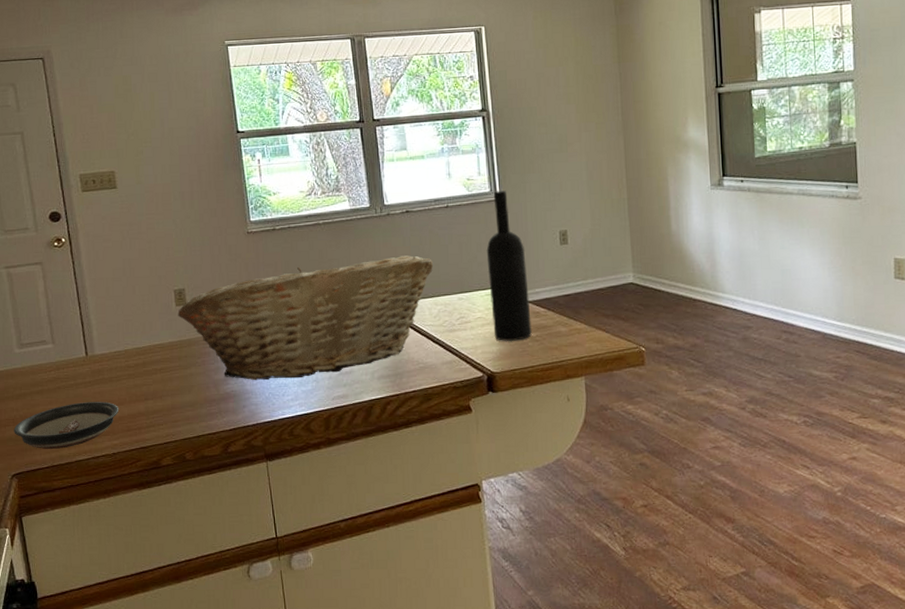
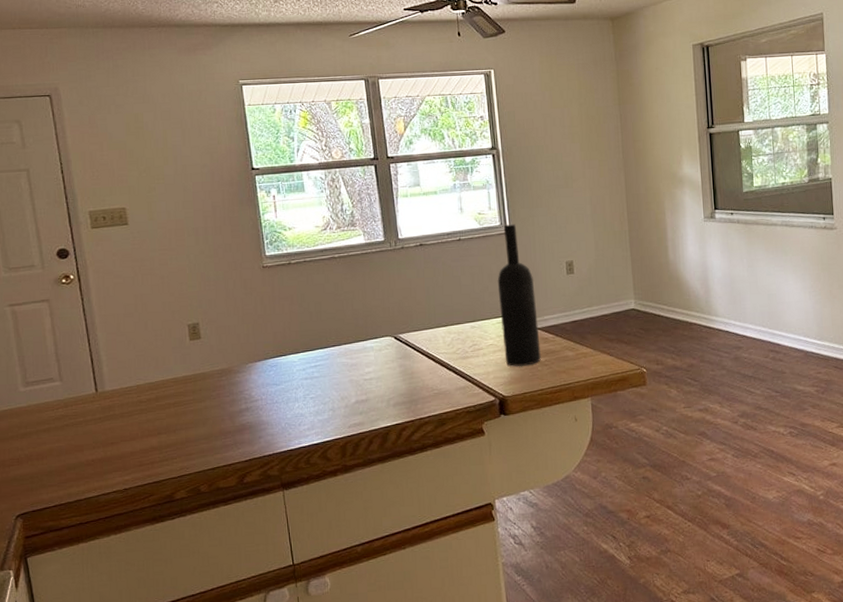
saucer: present [14,402,119,449] -> none [18,437,131,488]
fruit basket: present [177,254,434,381] -> none [191,286,447,412]

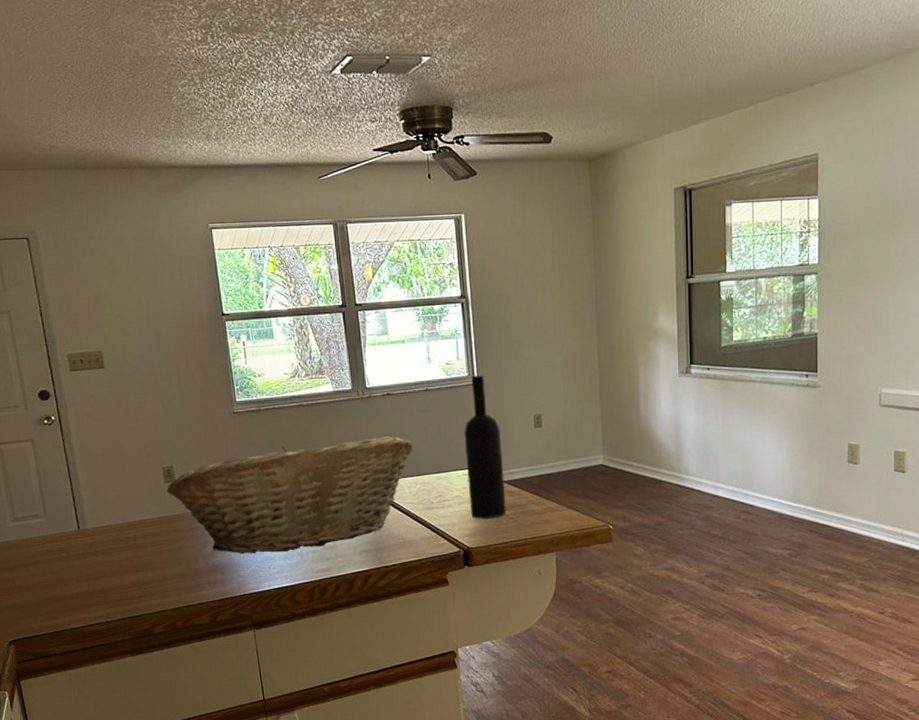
fruit basket: none [191,286,447,412] -> present [166,435,414,554]

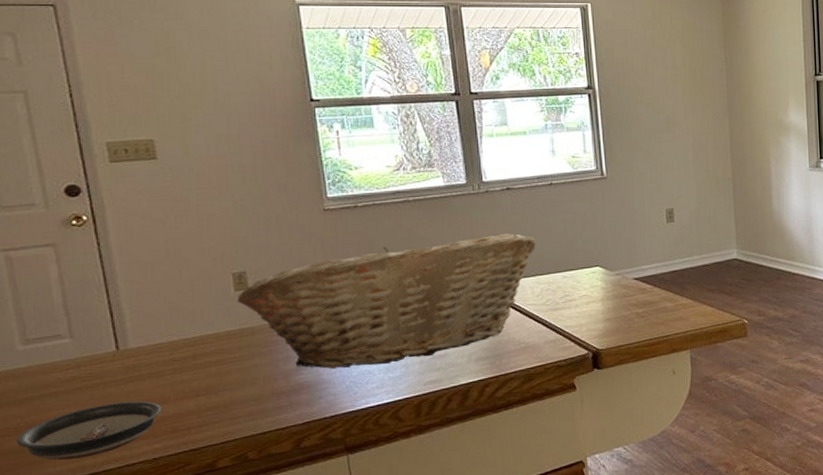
saucer: none [9,573,112,617] -> present [16,401,162,460]
wine bottle: present [464,375,506,519] -> none [592,169,638,318]

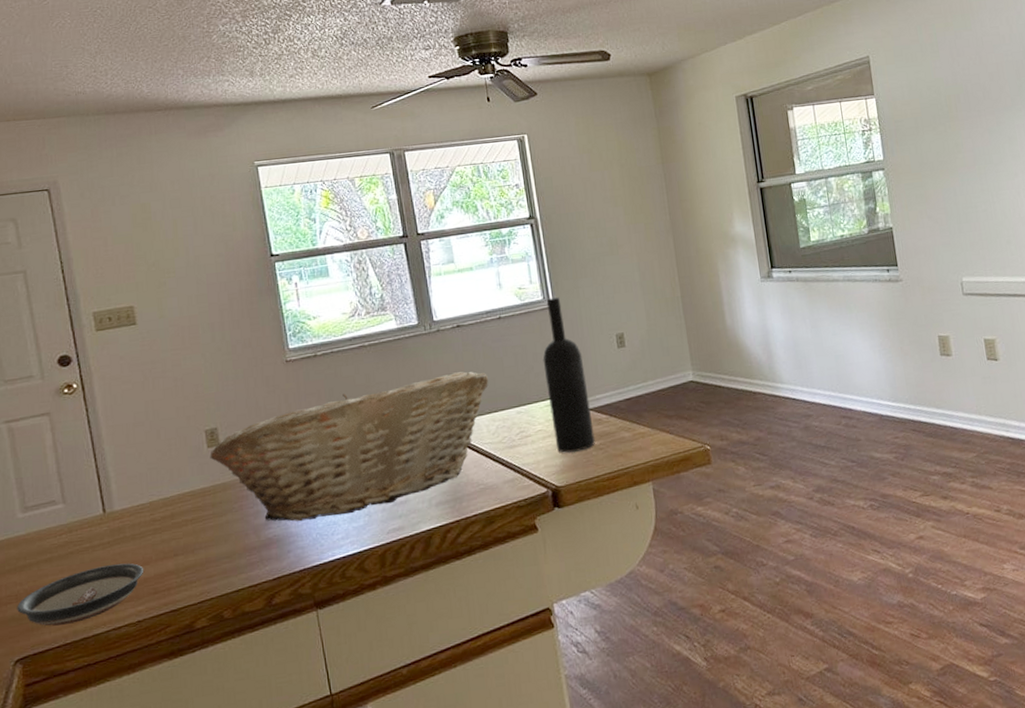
wine bottle: none [592,169,638,318] -> present [543,297,595,453]

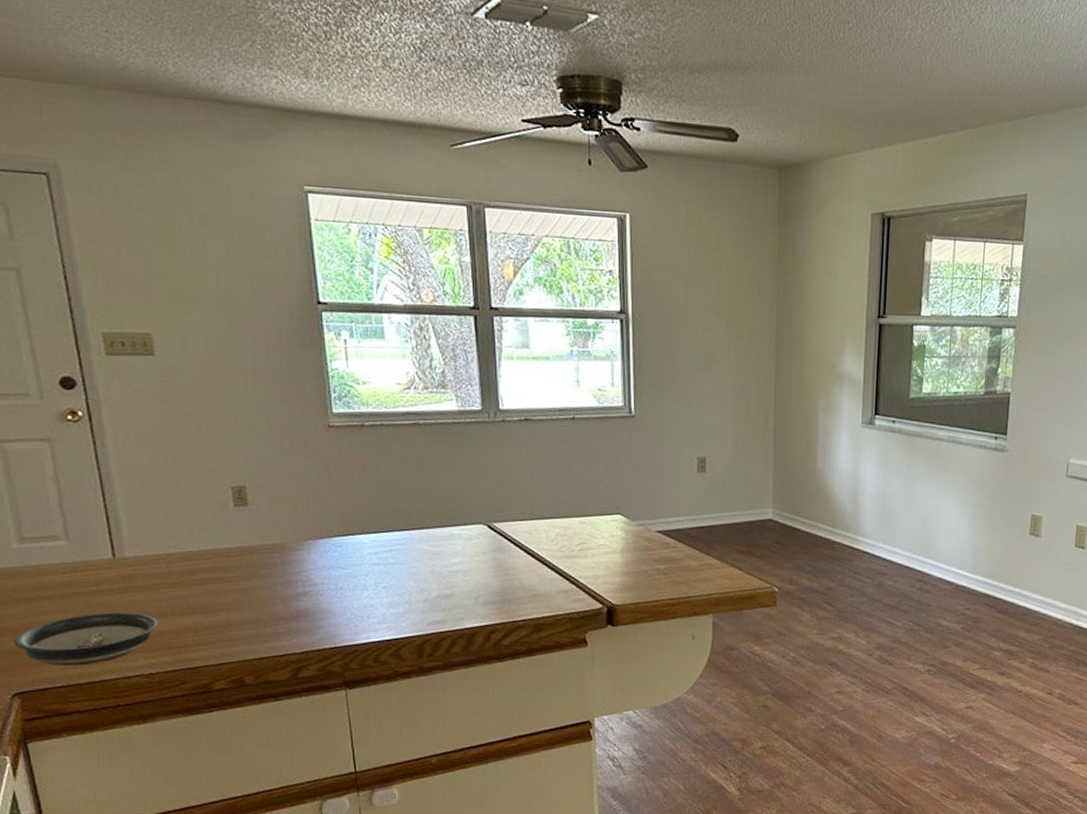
fruit basket: present [210,371,489,522] -> none [236,468,554,599]
wine bottle: present [543,297,595,453] -> none [615,406,660,572]

